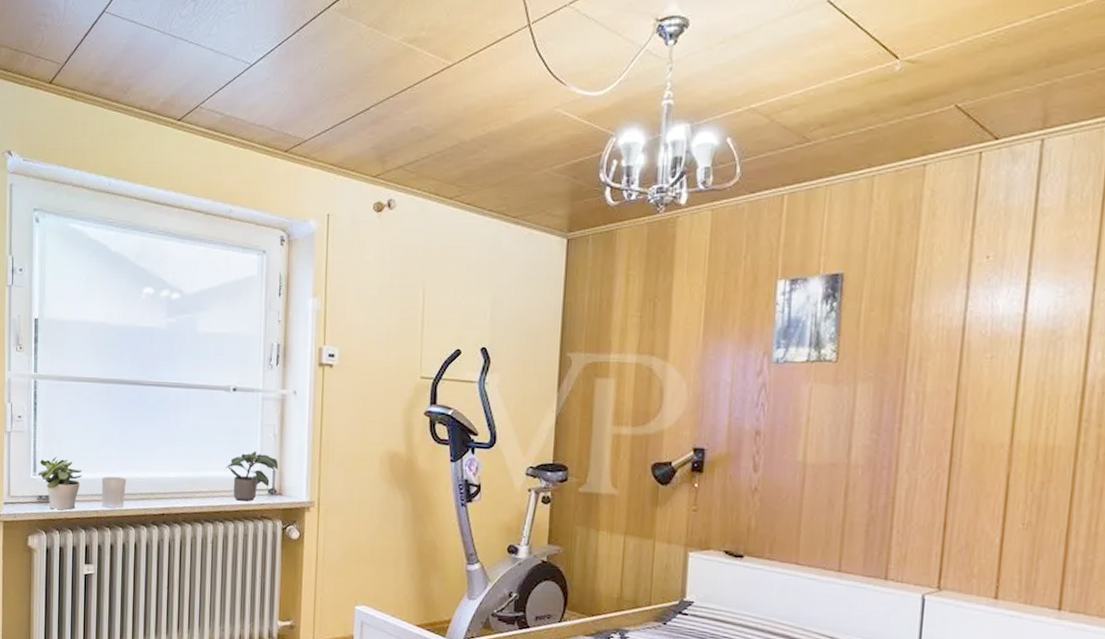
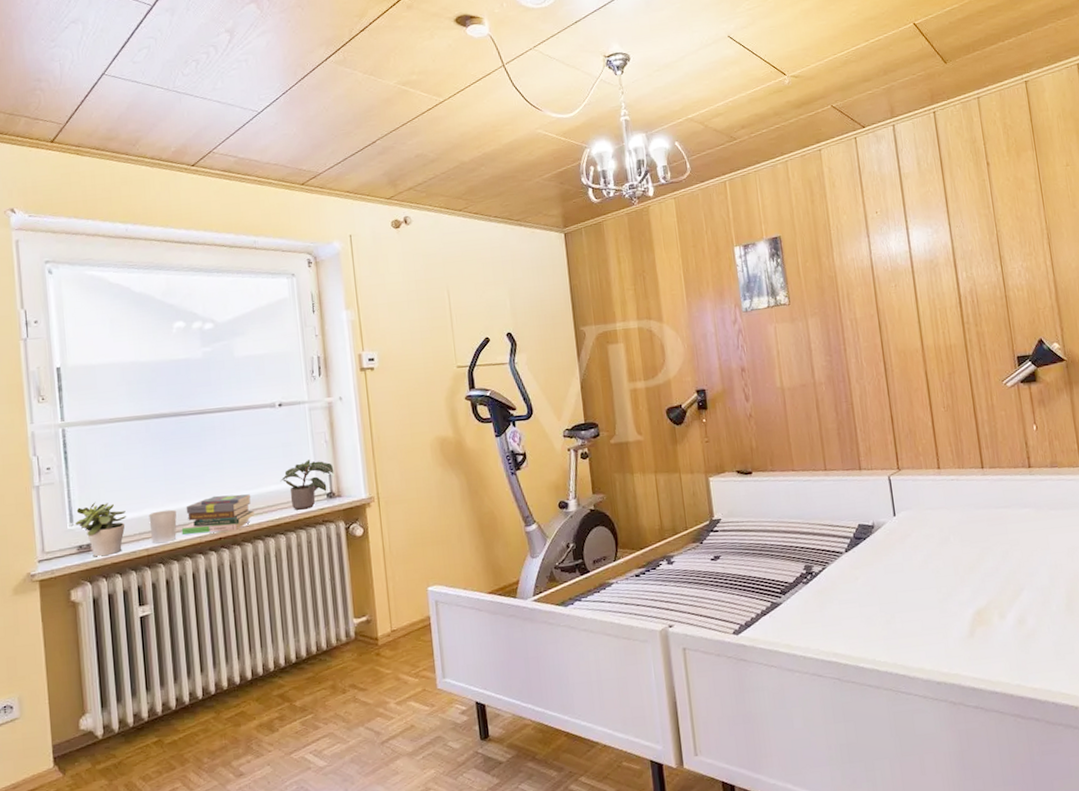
books: none [129,471,197,510] -> present [181,494,254,535]

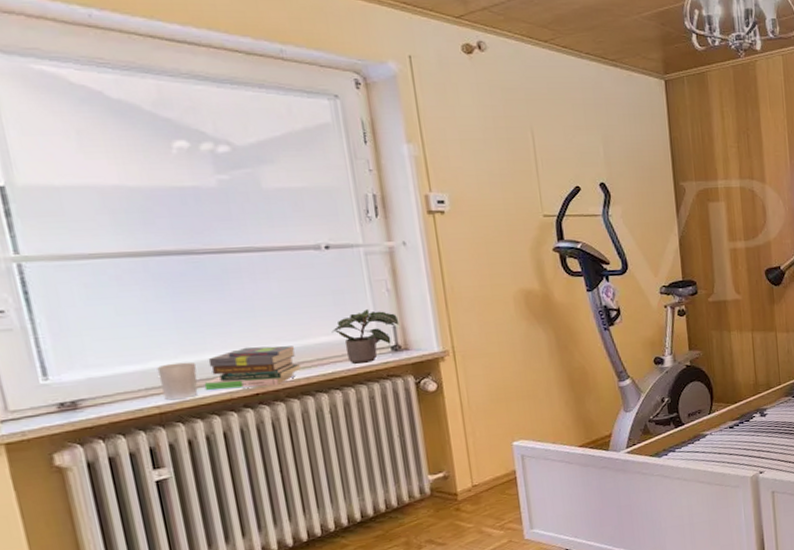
potted plant: present [75,502,127,557] -> none [50,352,127,416]

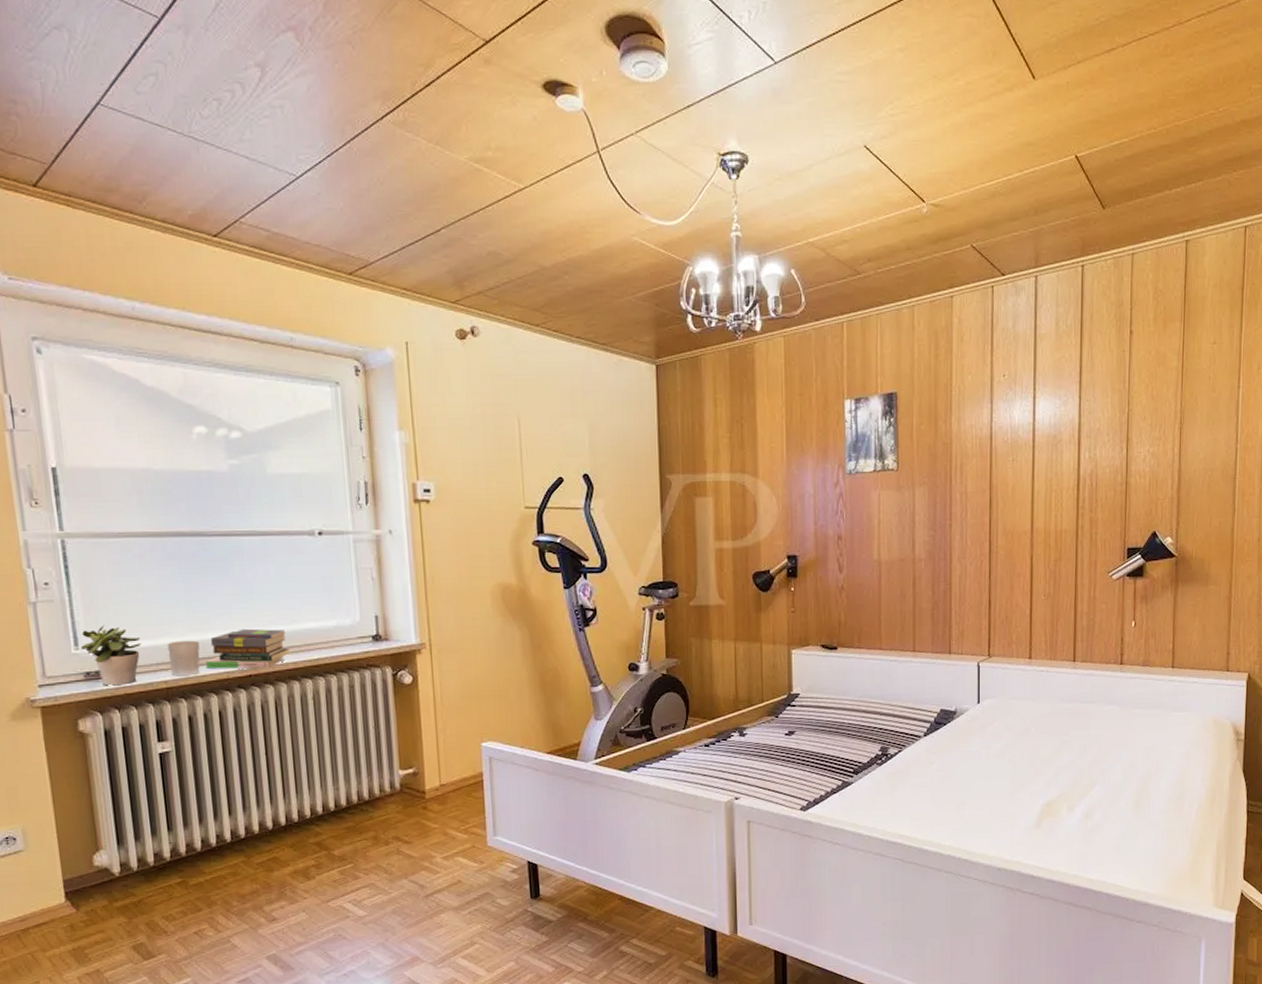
potted plant: none [50,352,127,416] -> present [80,625,142,686]
potted plant: present [331,309,400,365] -> none [319,597,381,652]

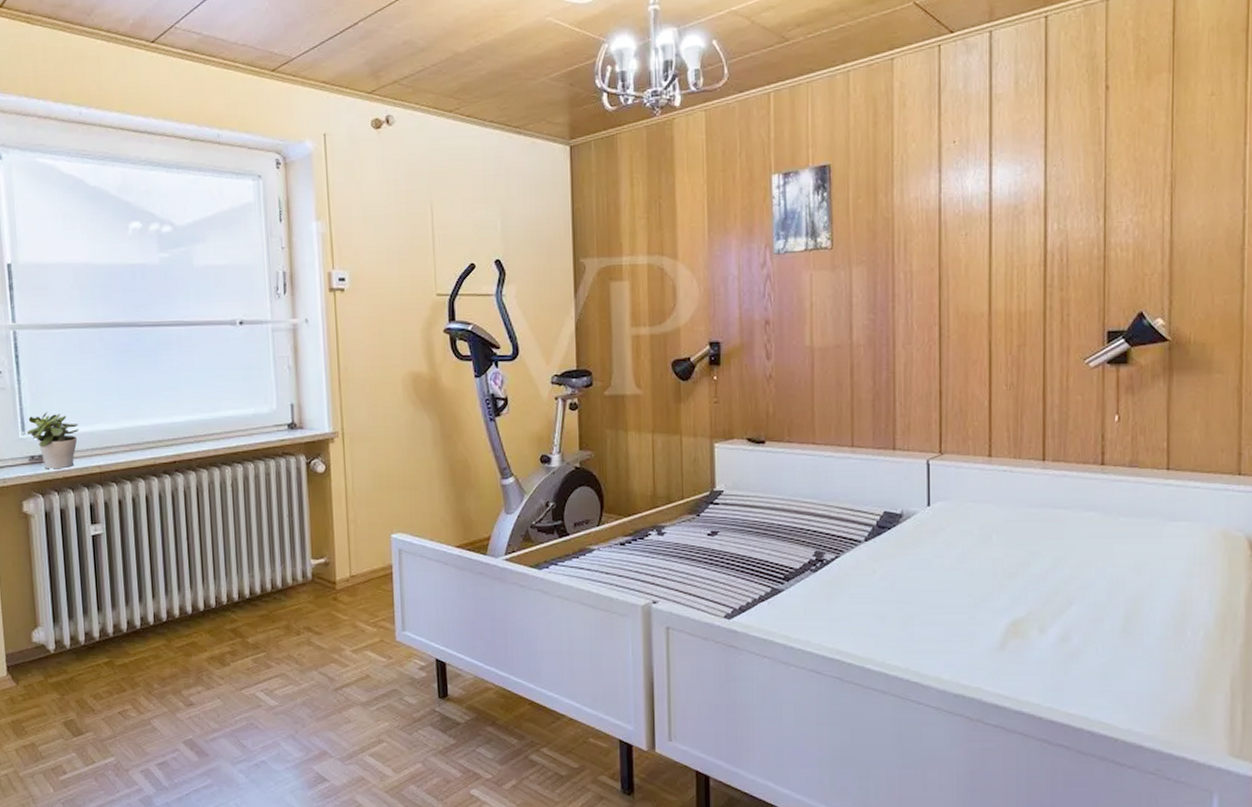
candle holder: present [167,640,200,677] -> none [101,426,131,462]
books: present [205,628,289,669] -> none [135,416,211,456]

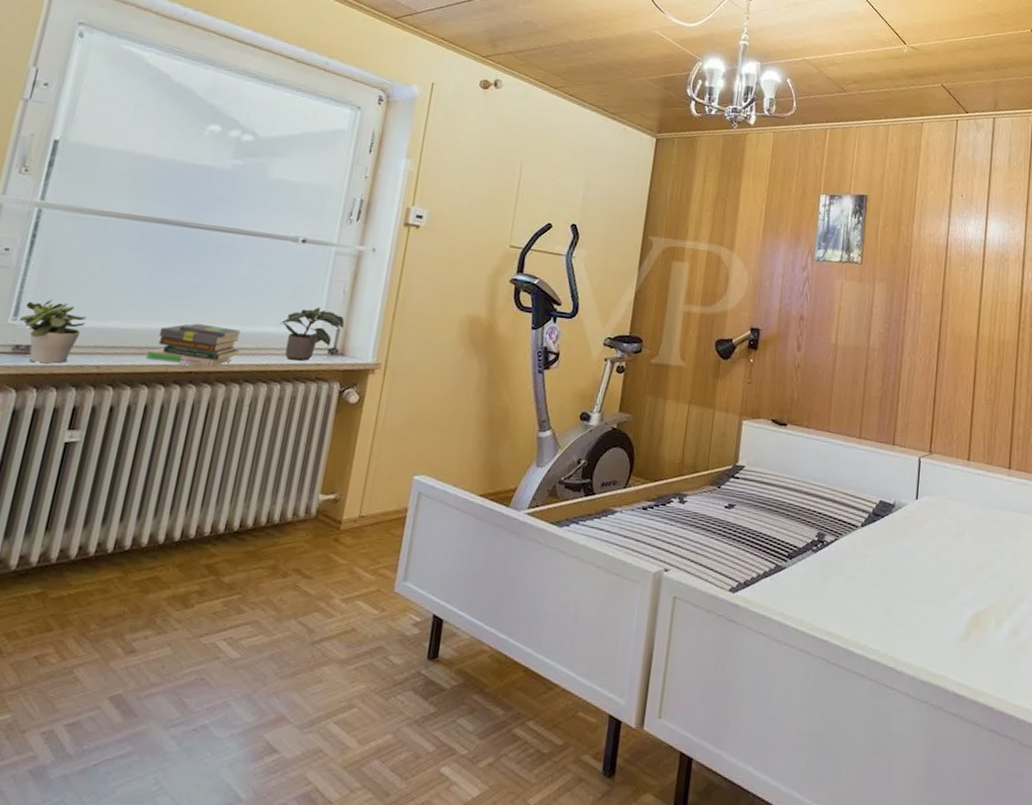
books: none [135,416,211,456] -> present [146,323,241,368]
potted plant: none [239,385,297,440] -> present [279,307,345,362]

